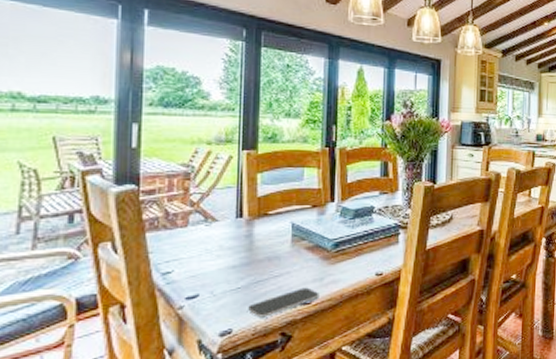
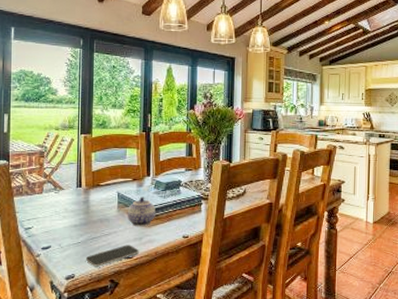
teapot: none [304,227,341,265] -> present [127,197,155,227]

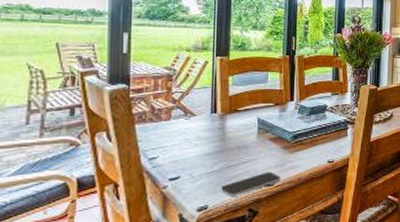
teapot: present [127,197,155,227] -> none [268,122,299,153]

